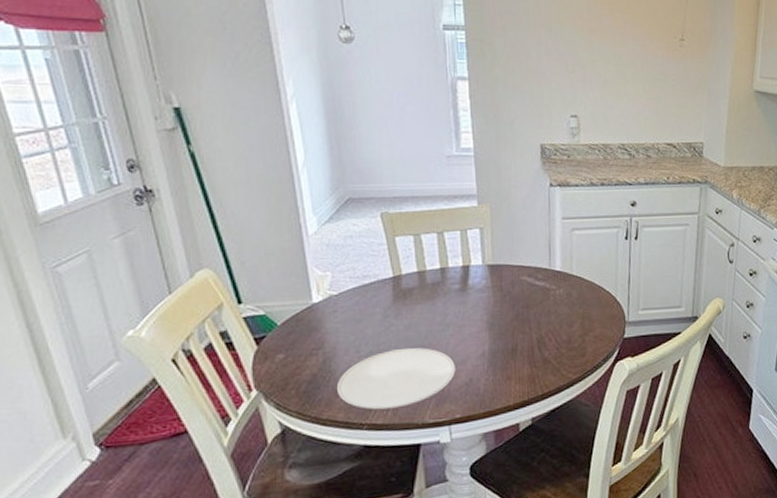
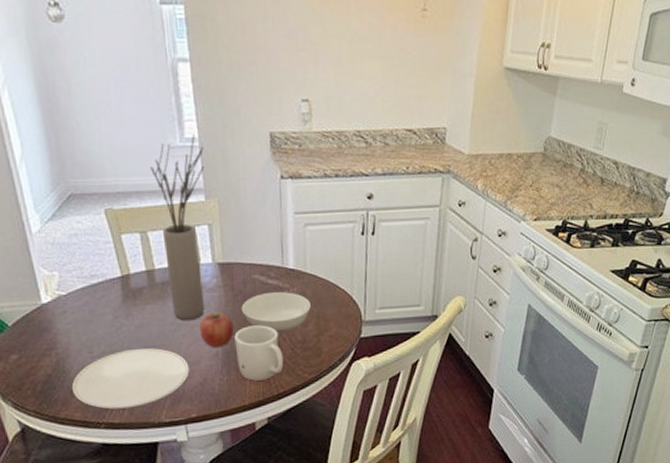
vase: none [427,145,478,320] -> present [150,135,205,320]
fruit: none [467,312,501,347] -> present [199,312,234,347]
mug: none [501,325,549,381] -> present [234,325,284,381]
bowl: none [509,292,576,333] -> present [241,291,311,333]

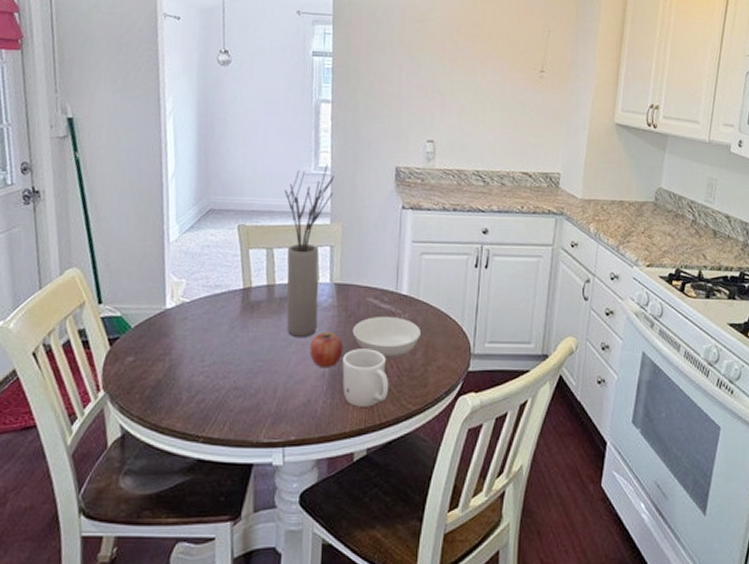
plate: present [72,348,189,410] -> none [178,361,295,424]

